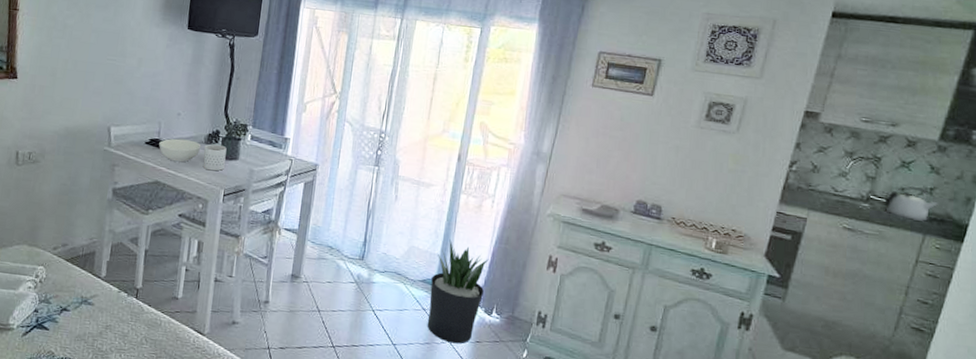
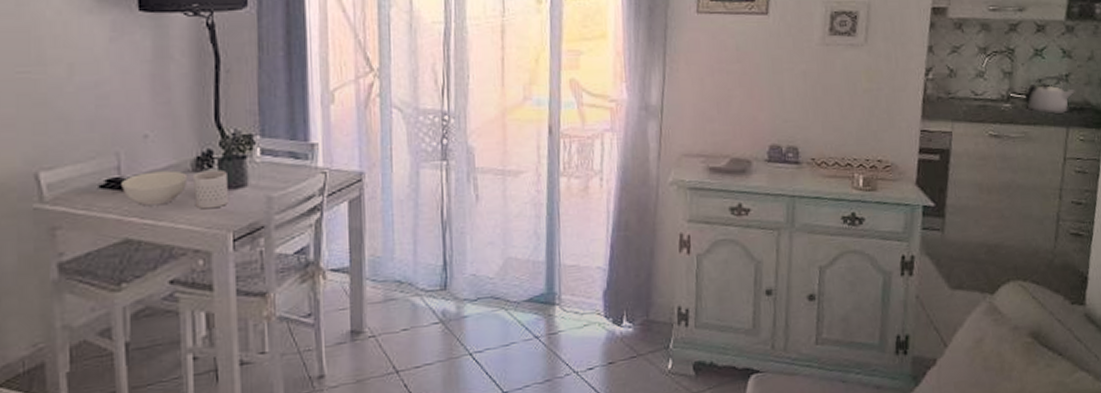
planter: present [427,239,489,344] -> none [540,238,608,373]

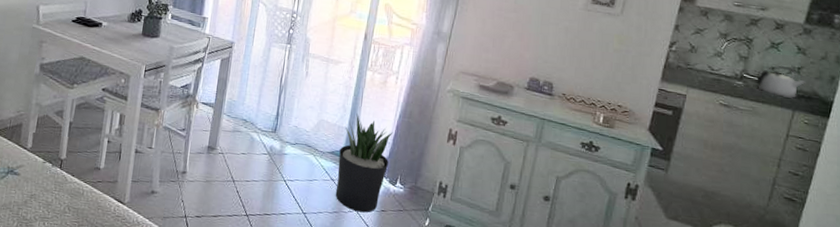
bowl: present [121,170,188,206] -> none [84,17,125,40]
mug: present [194,169,228,210] -> none [125,22,149,48]
planter: none [540,238,608,373] -> present [335,113,393,213]

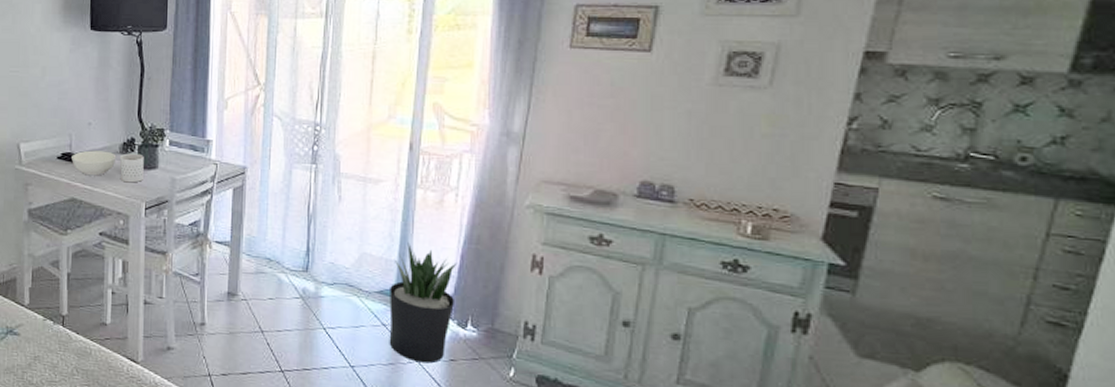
bowl: none [84,17,125,40] -> present [72,150,117,176]
mug: none [125,22,149,48] -> present [120,153,144,183]
kettle: present [757,65,806,99] -> none [992,135,1076,183]

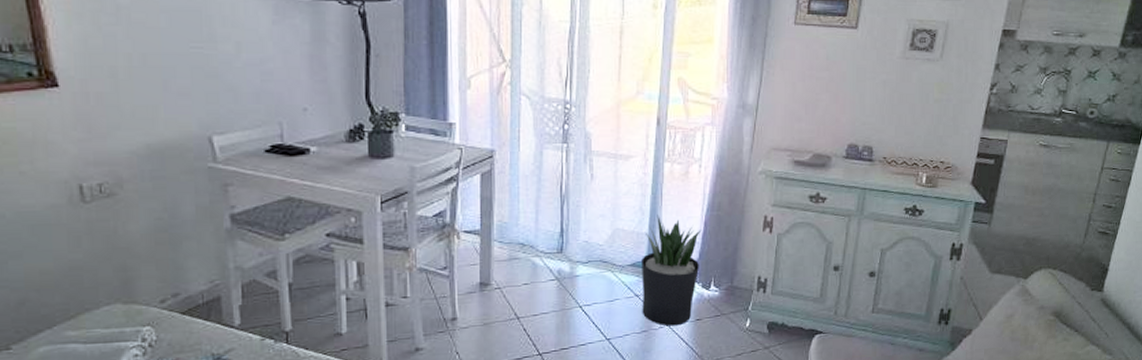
bowl: present [72,150,117,176] -> none [284,140,342,170]
mug: present [120,153,144,183] -> none [347,141,377,175]

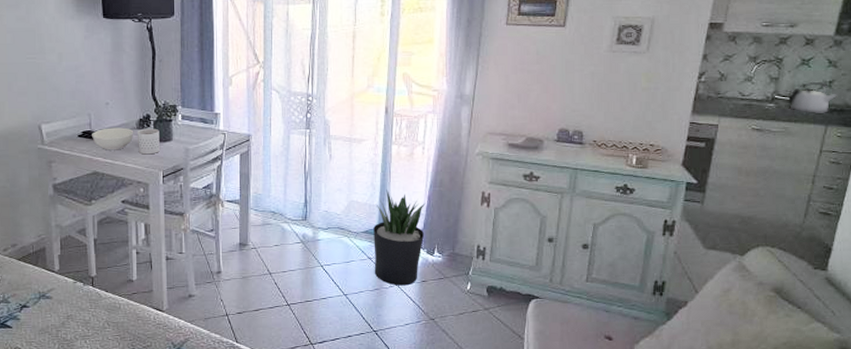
bowl: none [284,140,342,170] -> present [92,127,134,151]
mug: none [347,141,377,175] -> present [138,128,160,155]
kettle: none [1074,95,1120,130] -> present [788,81,838,115]

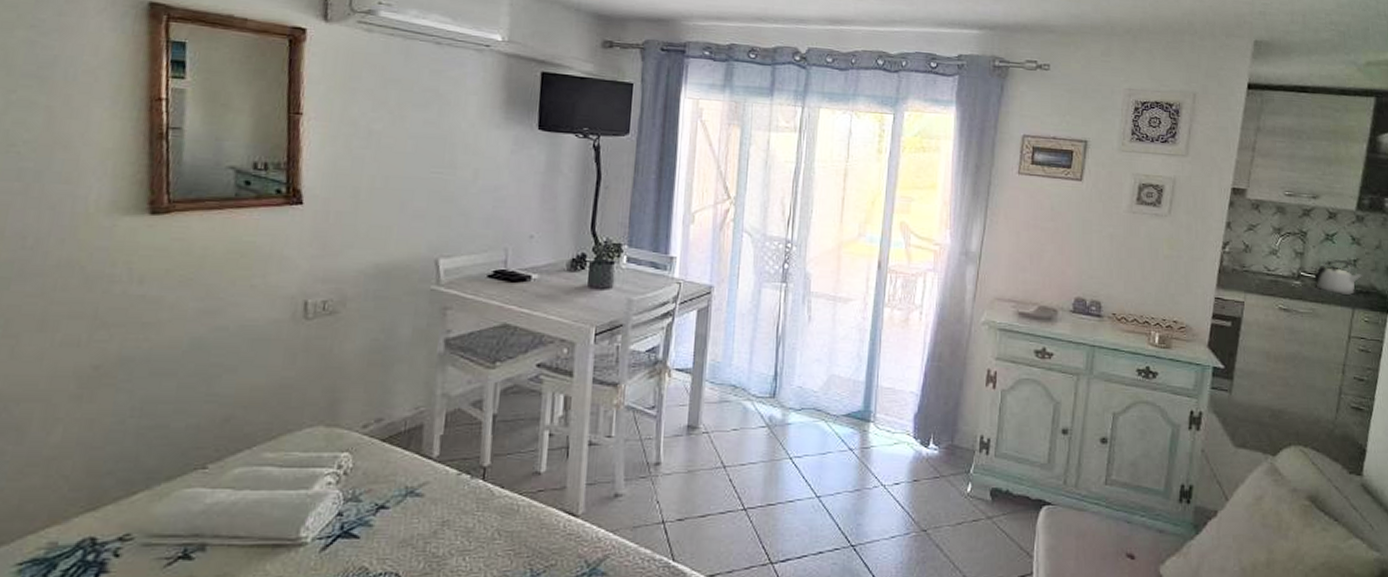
bowl: present [92,127,134,151] -> none [506,267,563,297]
mug: present [138,128,160,155] -> none [565,271,597,305]
planter: present [373,189,426,286] -> none [855,362,921,486]

